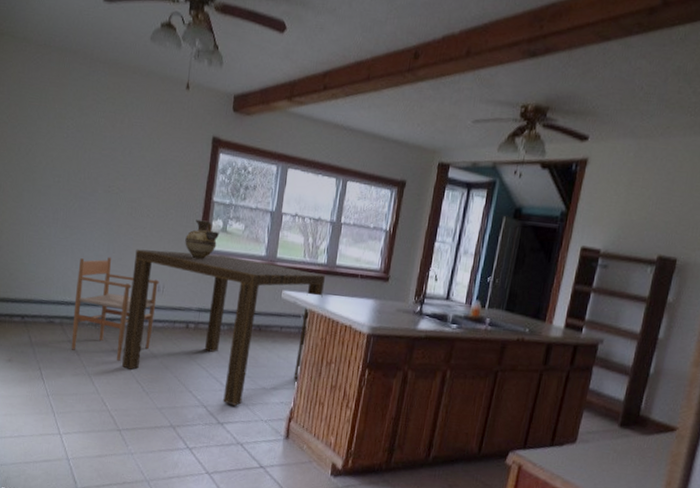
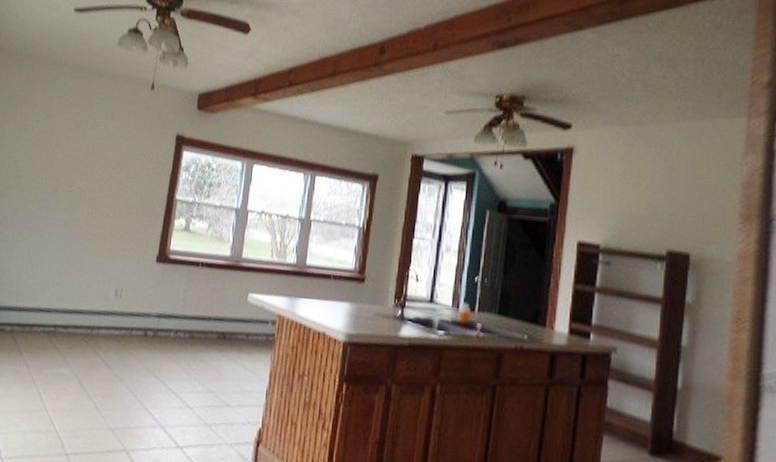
chair: present [71,256,160,361] -> none [20,259,118,373]
dining table: present [122,249,326,406] -> none [74,250,296,426]
ceramic jug: present [185,219,219,260] -> none [145,218,181,261]

